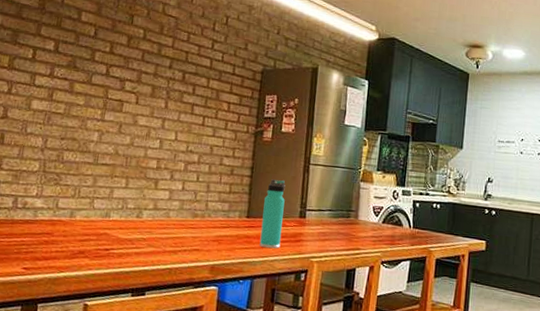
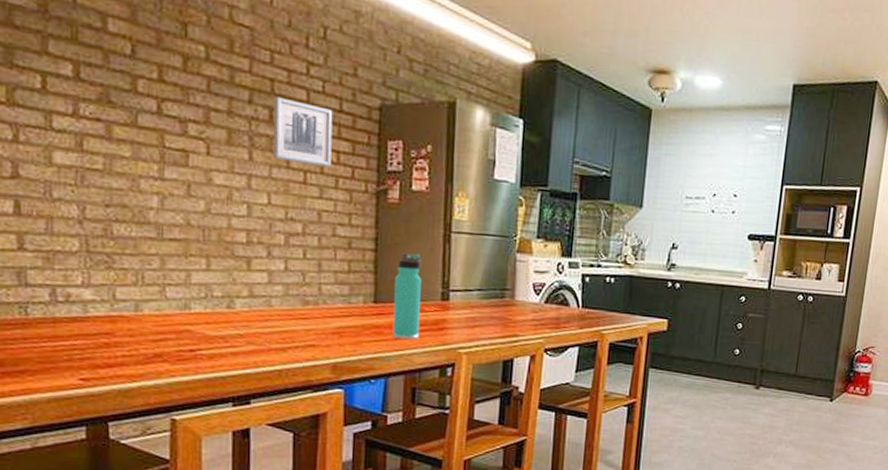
wall art: none [182,64,228,114] -> present [272,96,333,167]

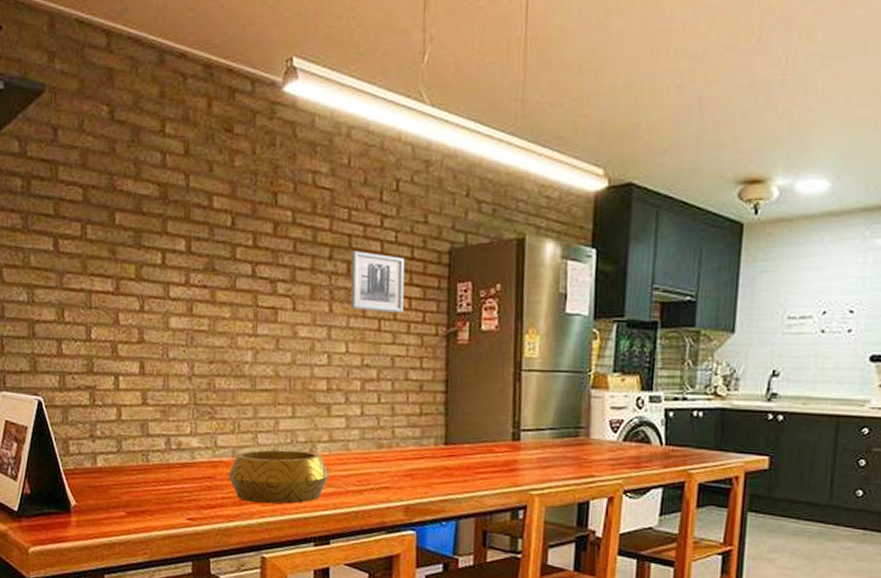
decorative bowl: none [129,304,249,363] -> present [228,449,329,504]
thermos bottle: present [392,253,422,340] -> none [463,394,492,482]

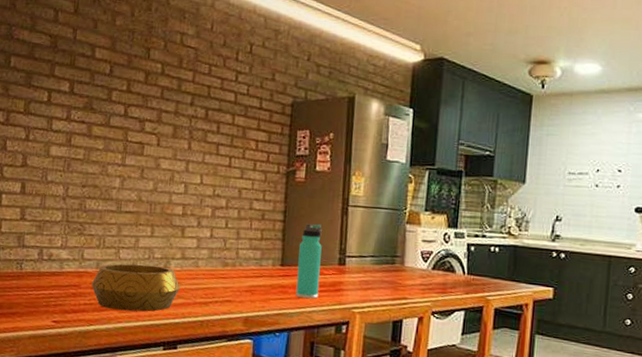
wall art: present [350,251,405,313] -> none [206,99,255,153]
thermos bottle: none [463,394,492,482] -> present [295,224,322,299]

